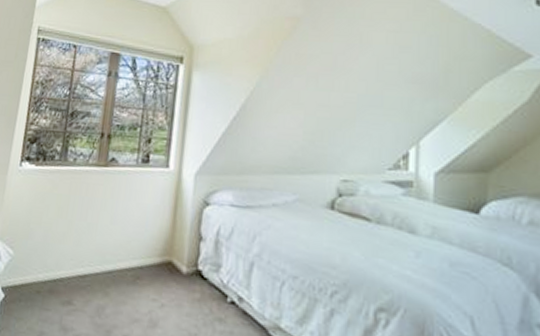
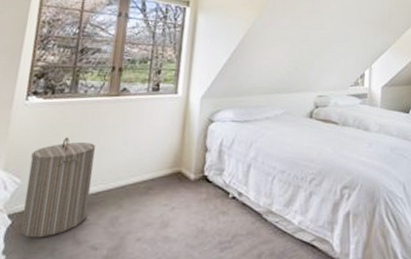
laundry hamper: none [12,209,84,318] -> present [21,137,96,238]

